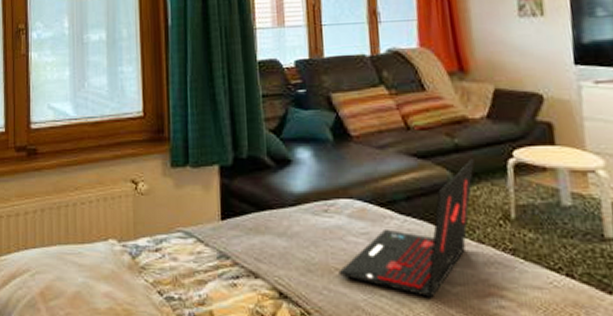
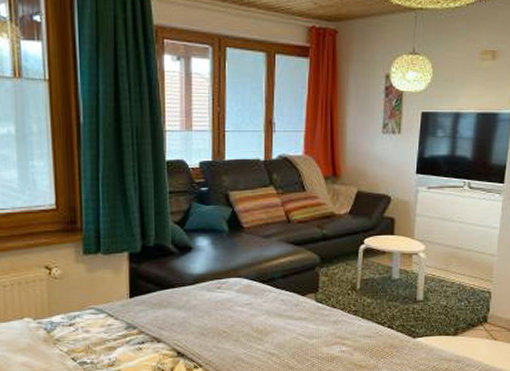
laptop: present [338,159,474,298] -> none [226,245,336,348]

